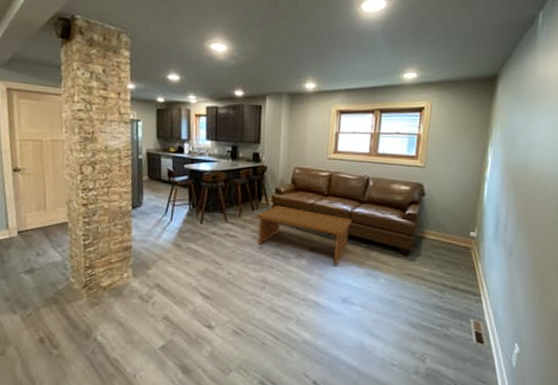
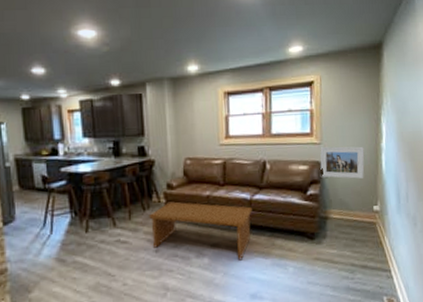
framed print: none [421,171,467,204] -> present [320,146,365,179]

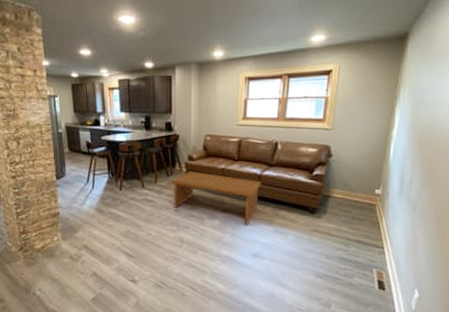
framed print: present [320,146,365,179] -> none [328,133,374,164]

